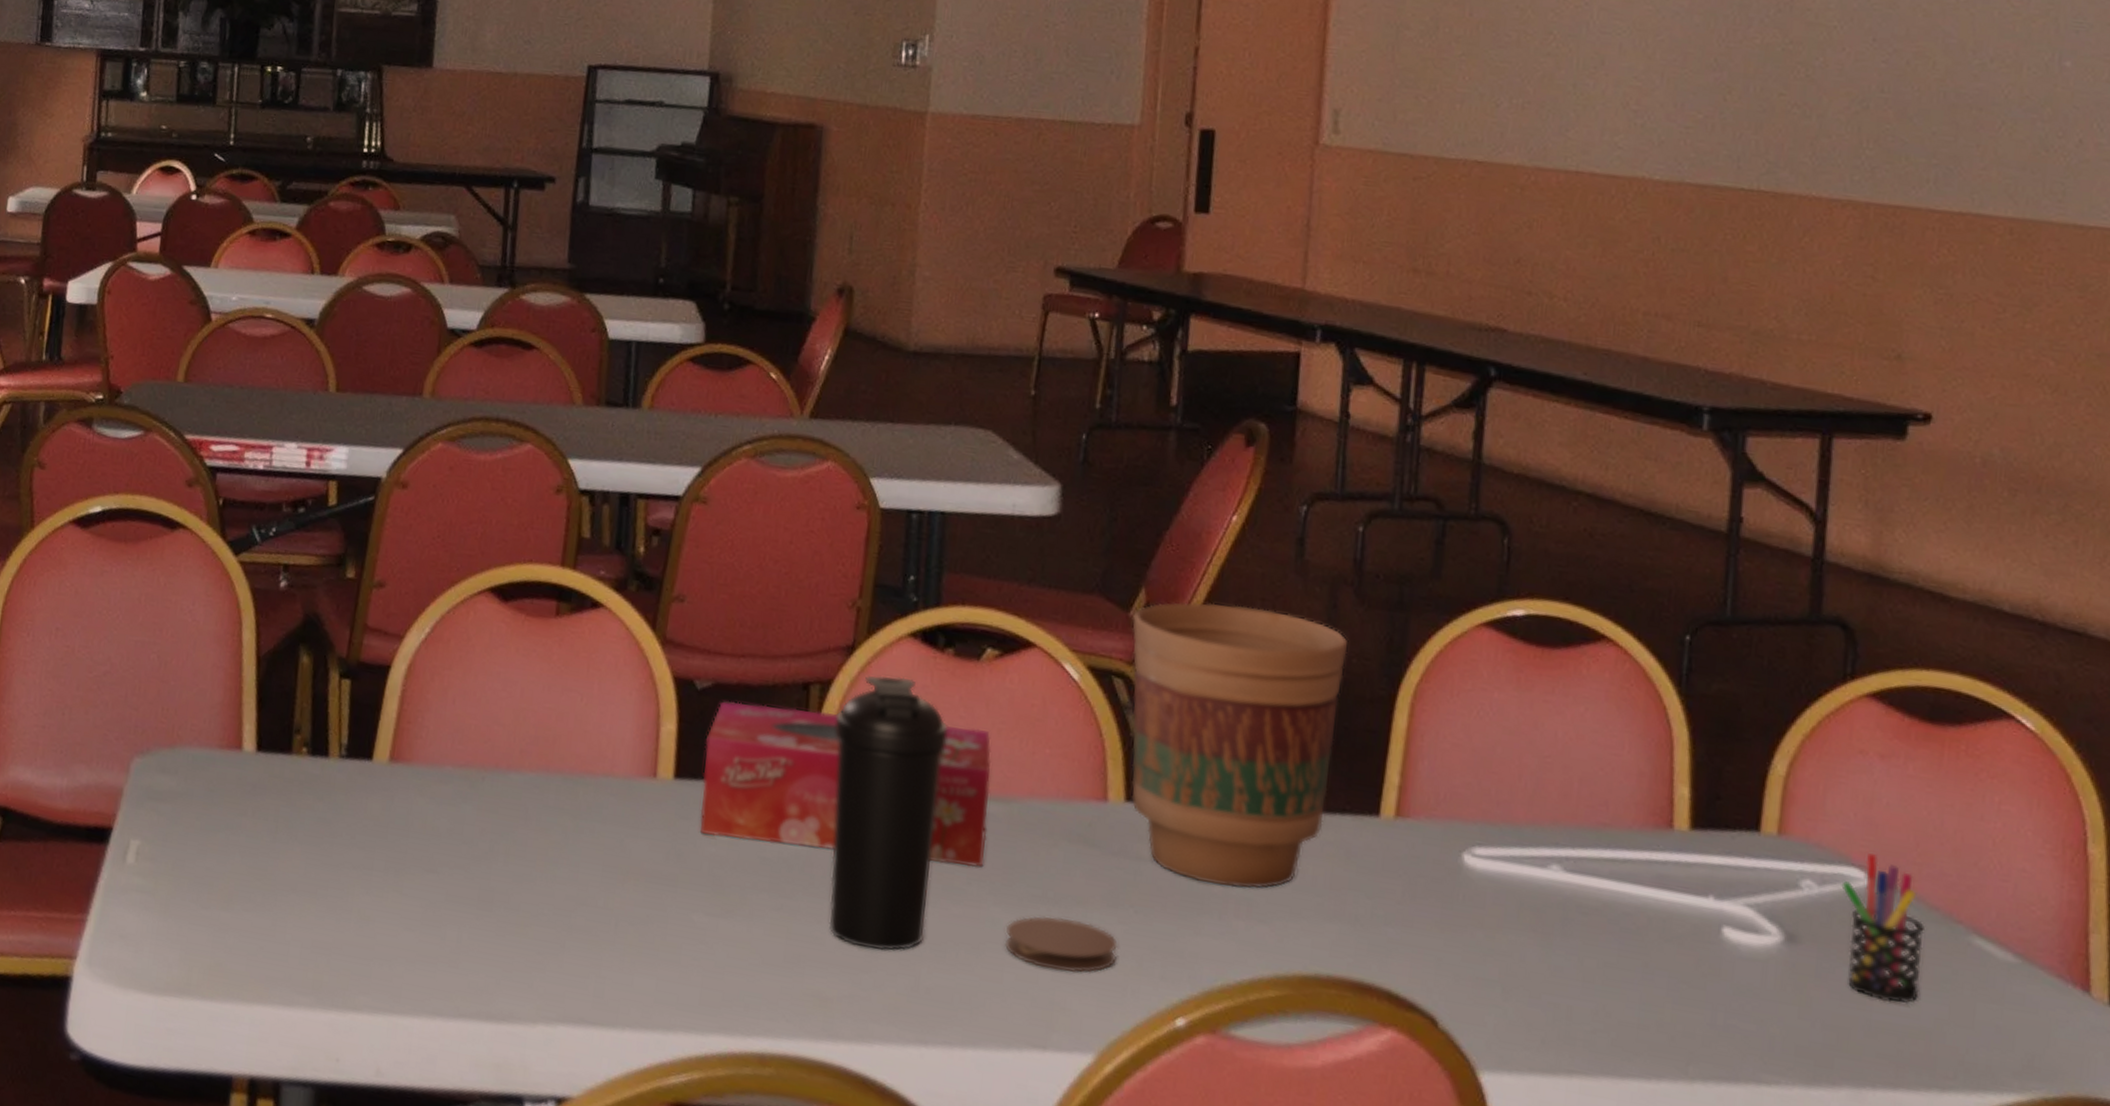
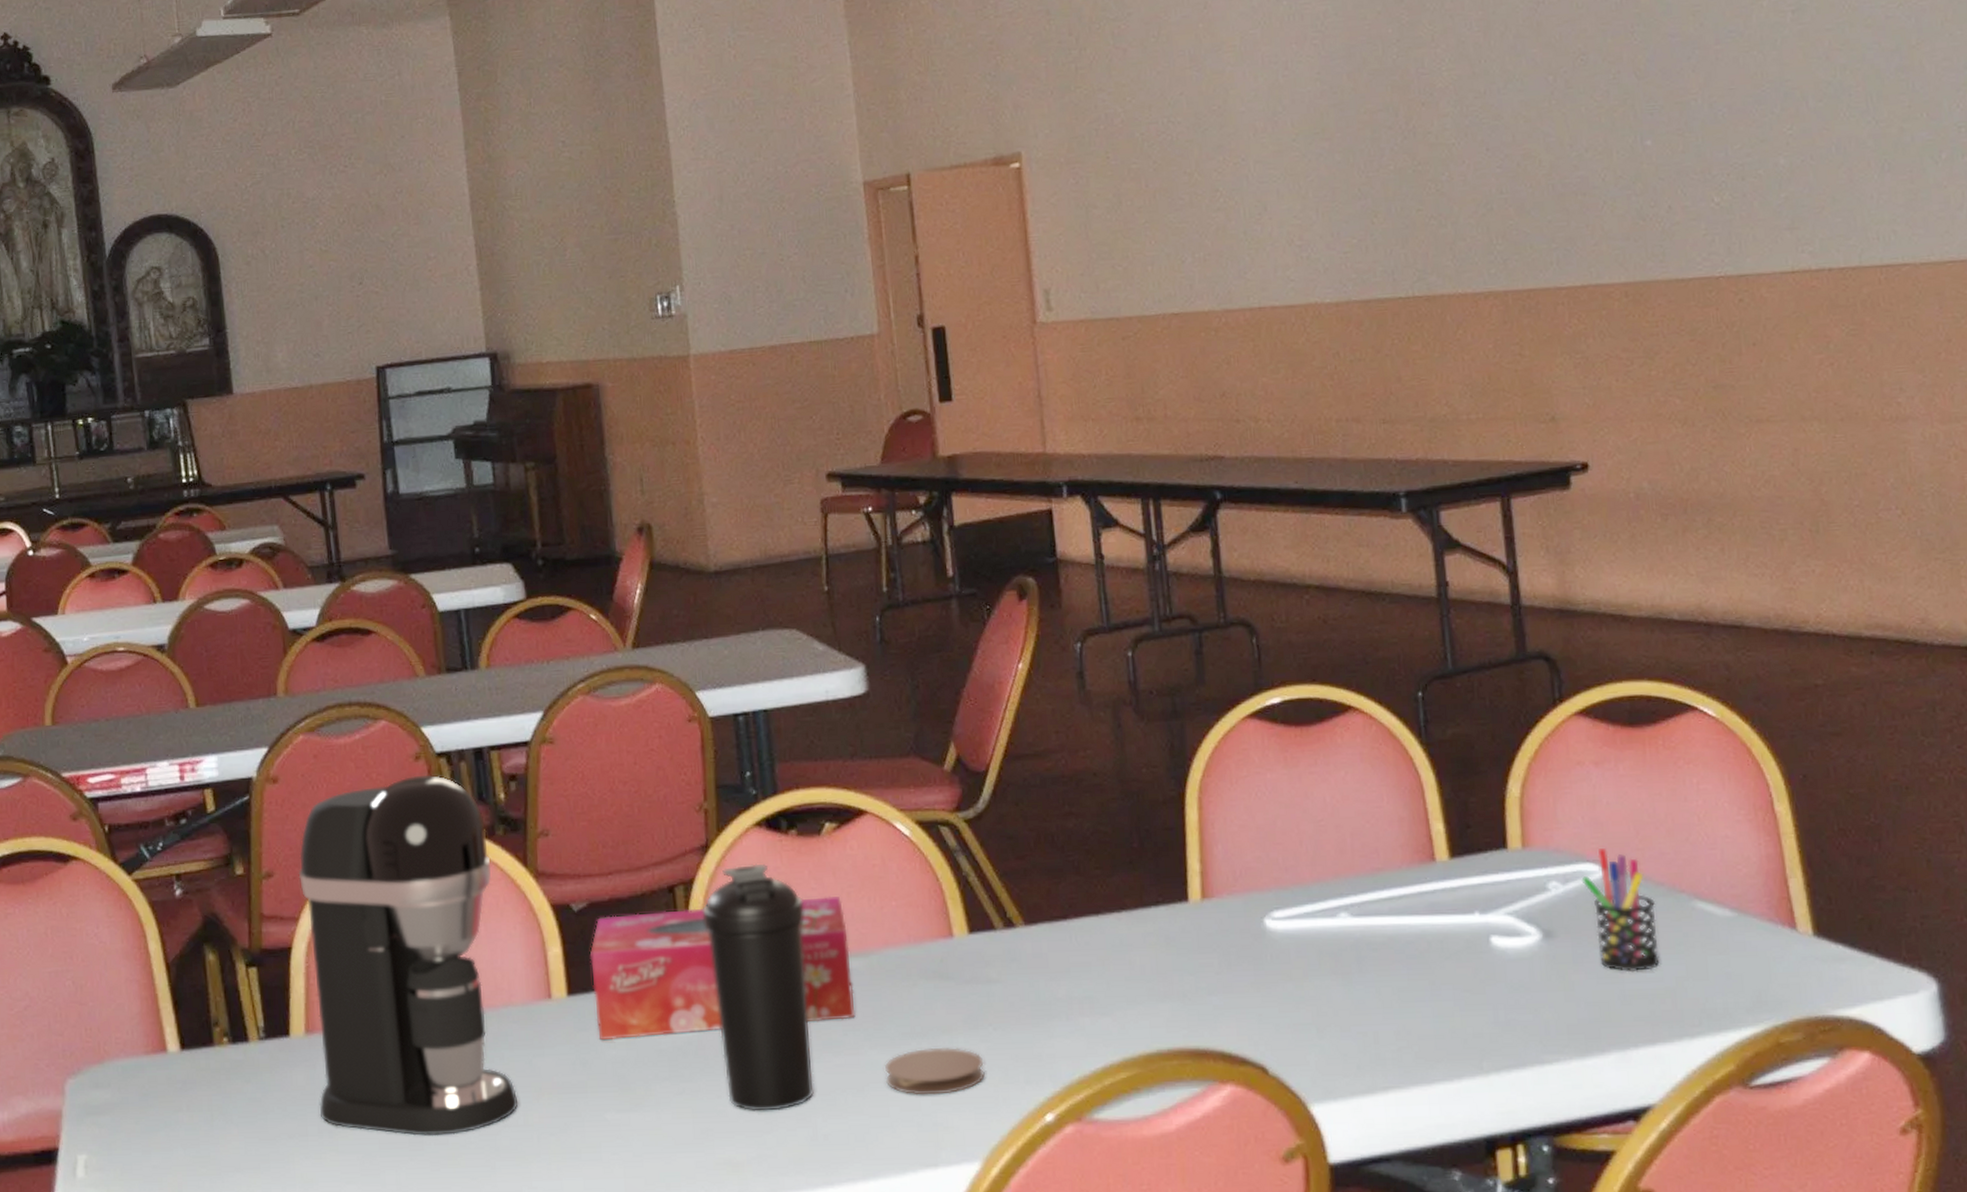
coffee maker: none [390,508,619,903] -> present [298,774,518,1136]
flower pot: present [1131,602,1349,889] -> none [946,740,1142,991]

